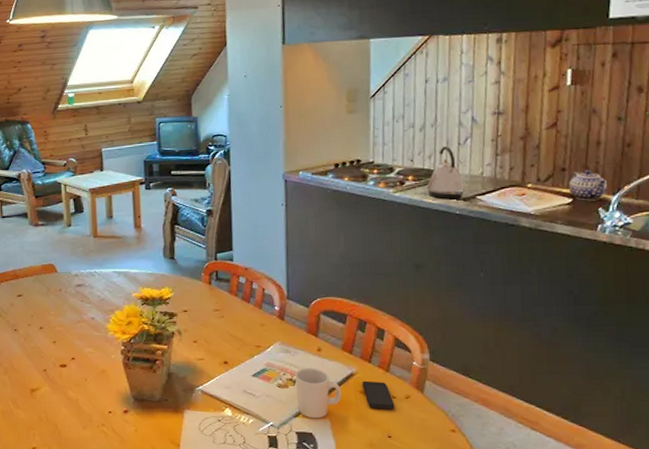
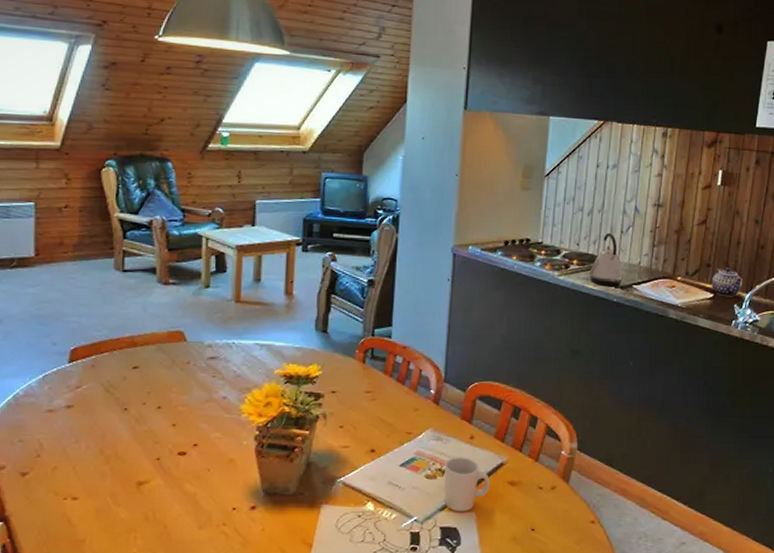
mobile phone: present [361,380,395,410] -> none [510,470,541,501]

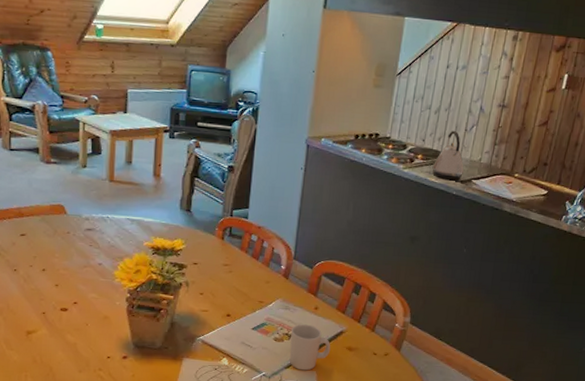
teapot: present [711,267,742,297] -> none [546,166,576,195]

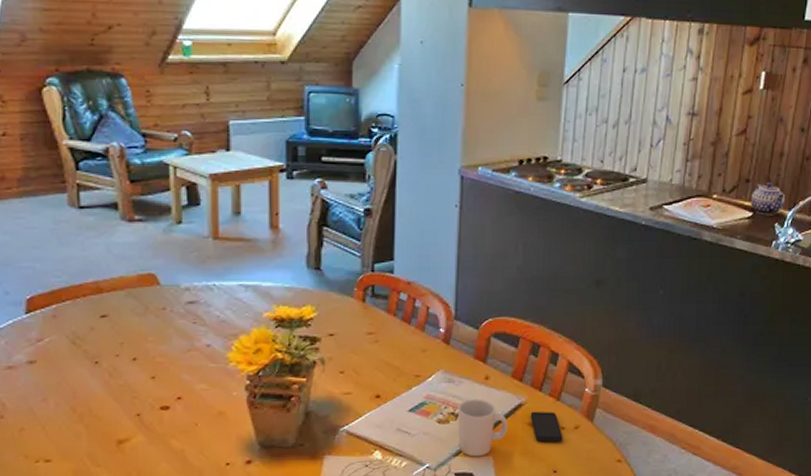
mobile phone: none [349,338,375,365] -> present [530,411,563,442]
kettle: present [432,131,464,181] -> none [614,148,652,208]
teapot: none [546,166,576,195] -> present [750,181,785,216]

